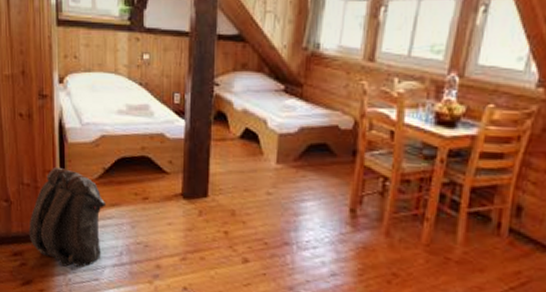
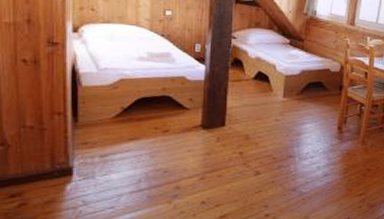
backpack: present [29,166,107,268] -> none [31,108,125,200]

